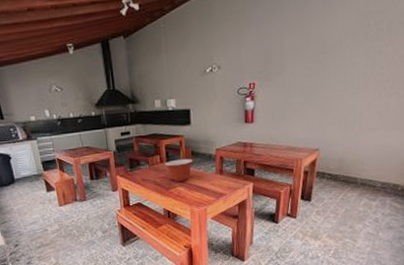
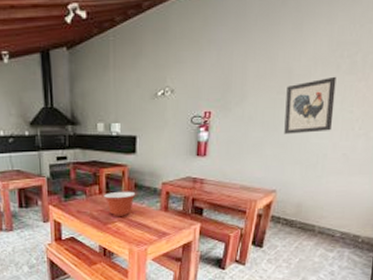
wall art: none [321,43,366,98] -> present [284,76,337,135]

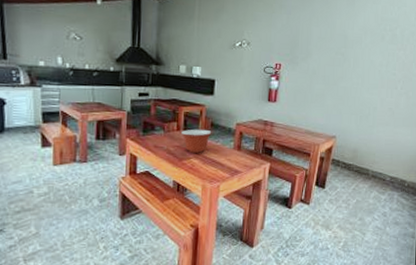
wall art: present [284,76,337,135] -> none [342,44,382,89]

